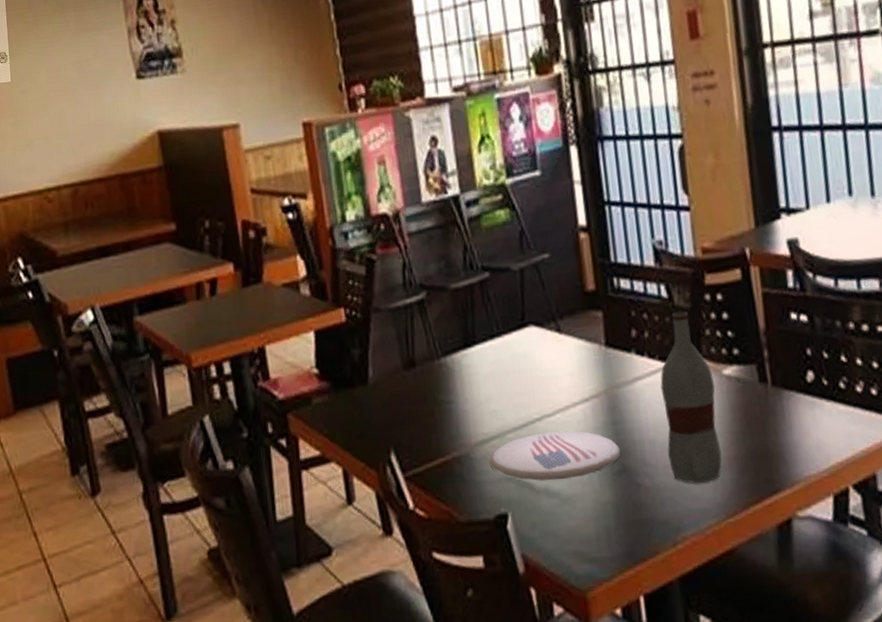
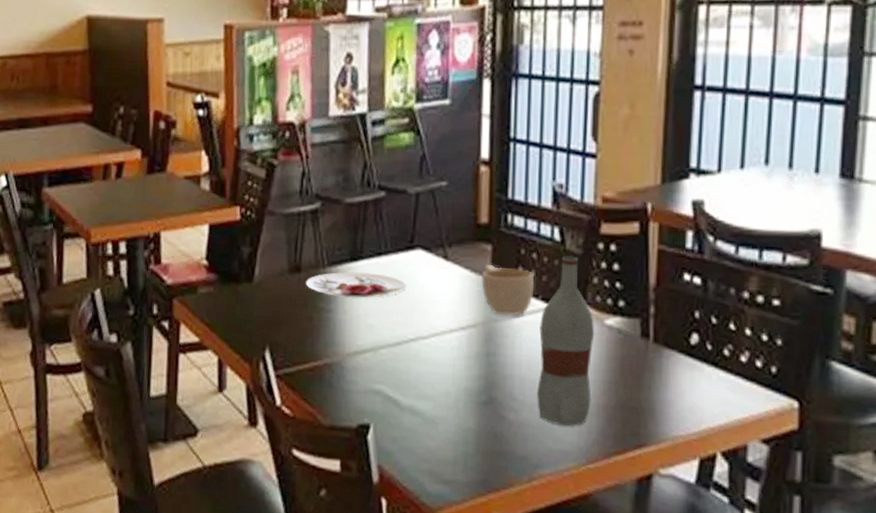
plate: none [421,357,525,386] -> present [305,272,407,298]
plate: present [489,431,621,481] -> none [359,353,490,401]
cup: none [597,330,650,381] -> present [481,264,535,316]

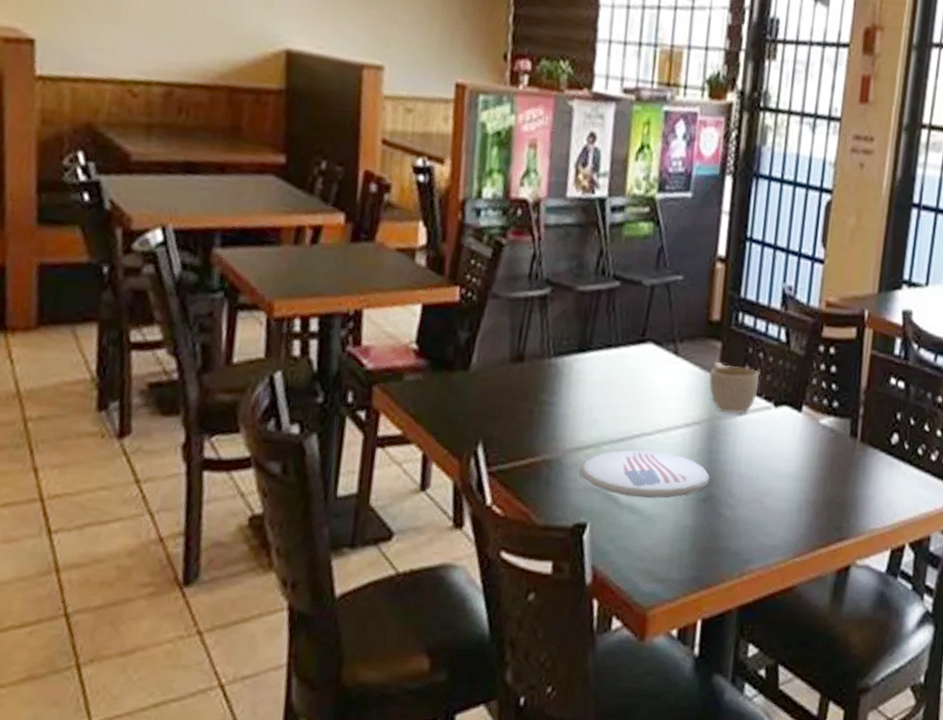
plate: present [305,272,407,298] -> none [528,363,635,392]
plate: none [359,353,490,401] -> present [579,449,711,498]
bottle: present [537,256,595,426] -> none [753,356,811,521]

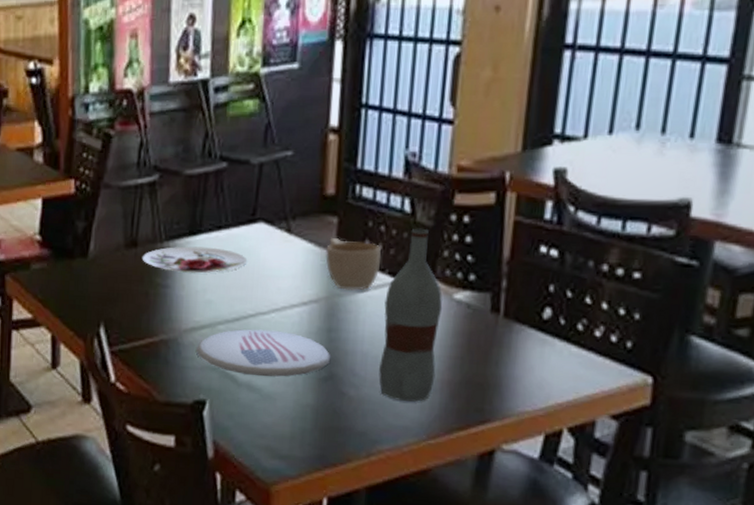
plate: none [528,363,635,392] -> present [142,246,248,274]
bottle: none [753,356,811,521] -> present [378,228,443,402]

